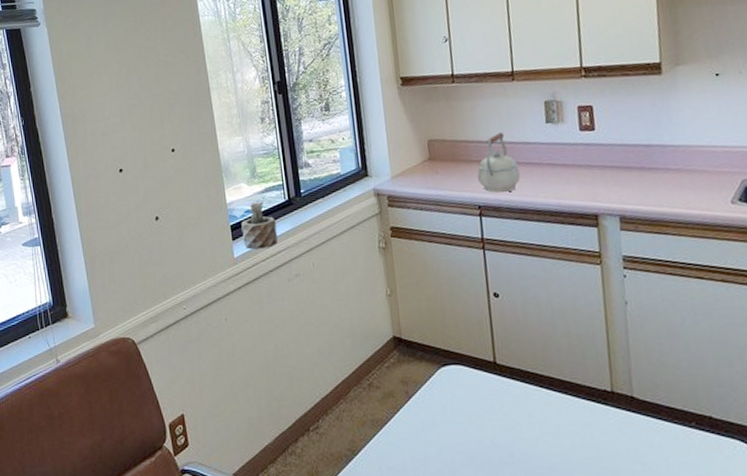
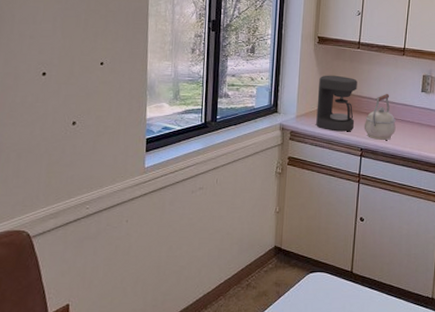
succulent plant: present [241,201,278,251] -> none [155,120,189,163]
coffee maker: none [411,120,465,190] -> present [316,75,357,132]

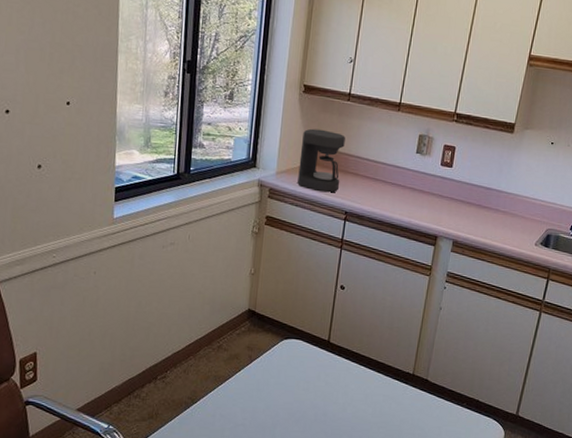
kettle: present [364,93,396,141] -> none [349,152,386,205]

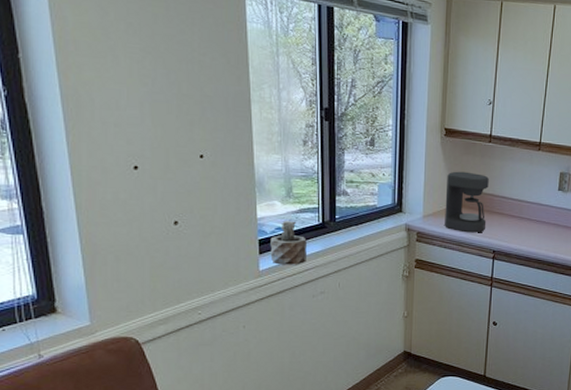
succulent plant: none [125,169,161,215] -> present [270,220,307,266]

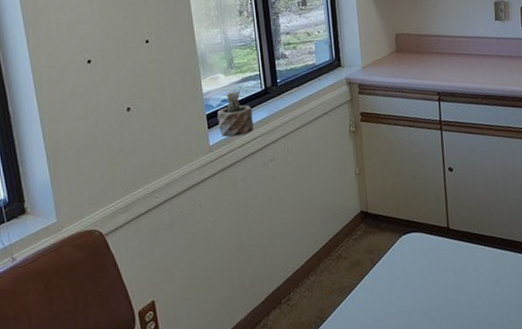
coffee maker: present [445,171,489,233] -> none [381,16,427,79]

